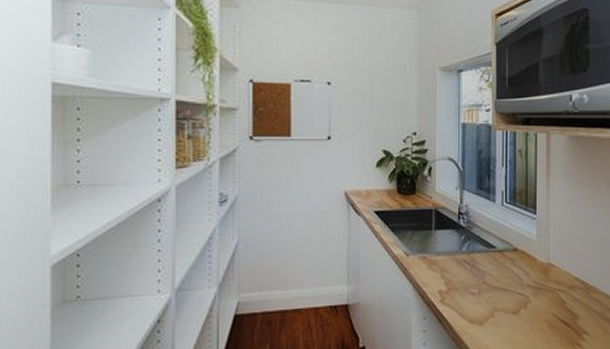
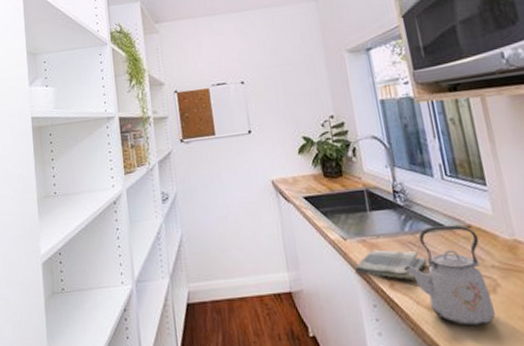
dish towel: none [412,266,477,296] -> present [355,250,428,281]
kettle: none [454,247,523,337] -> present [402,225,496,326]

